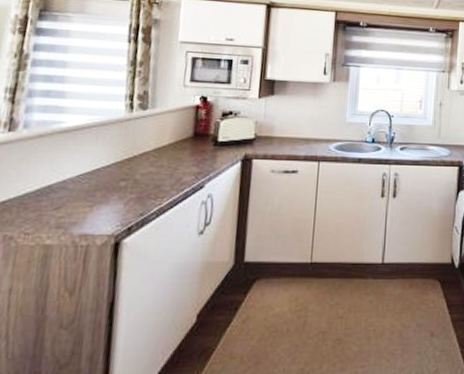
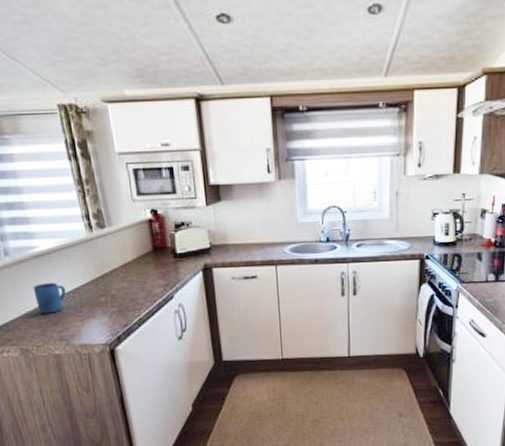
mug: none [42,161,84,196] -> present [33,283,67,314]

